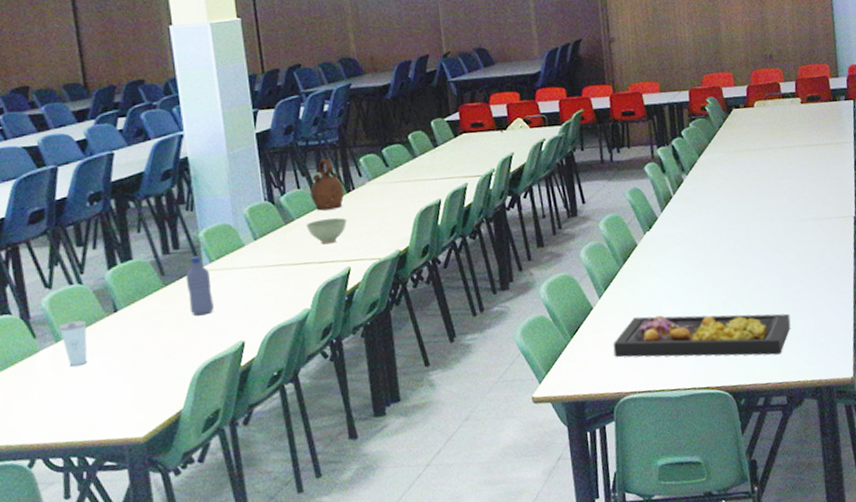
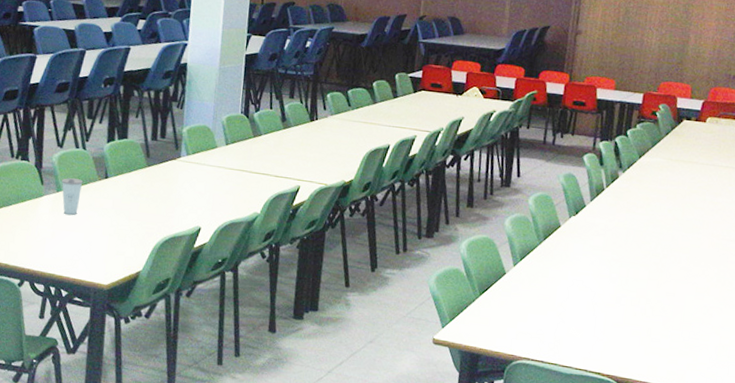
water bottle: present [185,255,214,316] -> none [163,146,185,198]
bowl: present [305,217,347,245] -> none [270,139,306,162]
jug: present [310,159,345,211] -> none [280,88,309,134]
food tray: present [613,313,791,357] -> none [516,291,696,361]

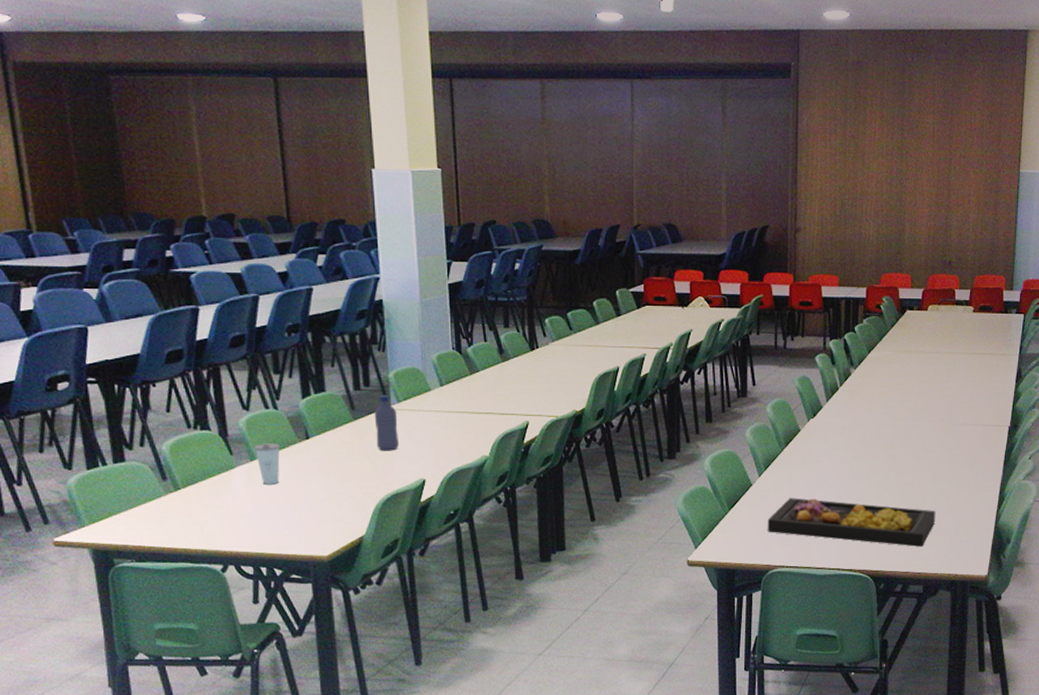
water bottle: none [163,146,185,198] -> present [374,394,399,451]
food tray: none [516,291,696,361] -> present [767,498,936,547]

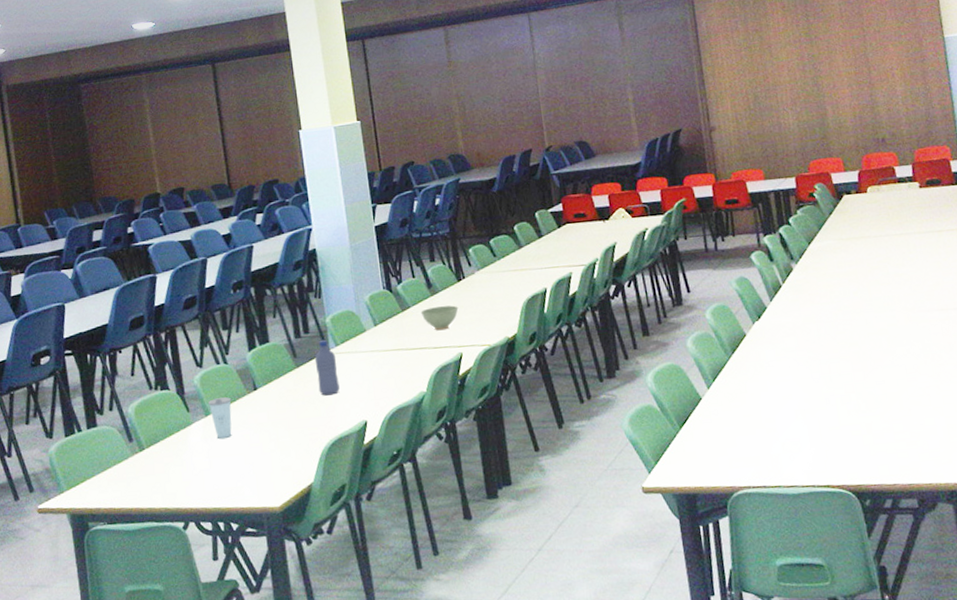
bowl: none [490,374,529,398] -> present [420,305,459,331]
food tray: present [767,498,936,547] -> none [724,408,919,454]

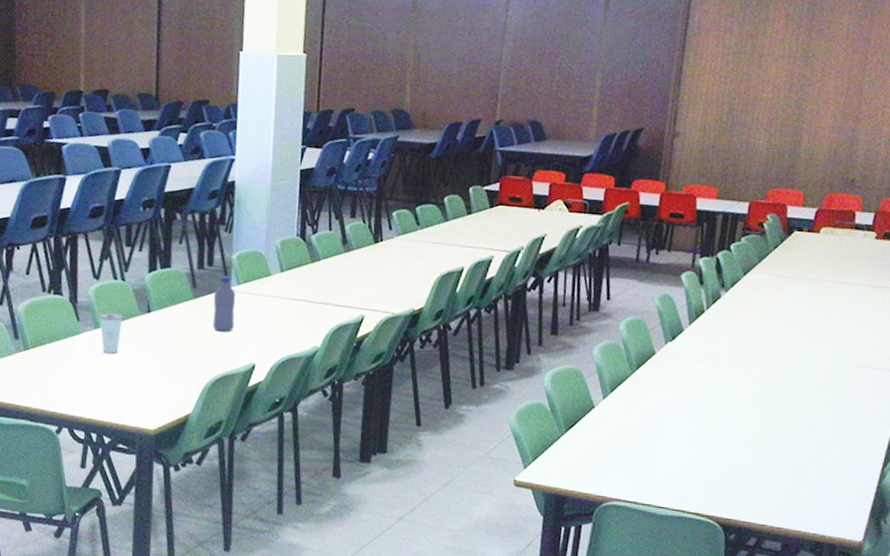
bowl: present [420,305,459,331] -> none [330,264,370,290]

